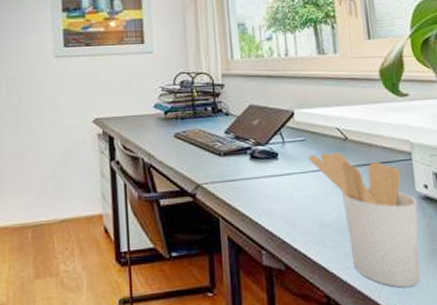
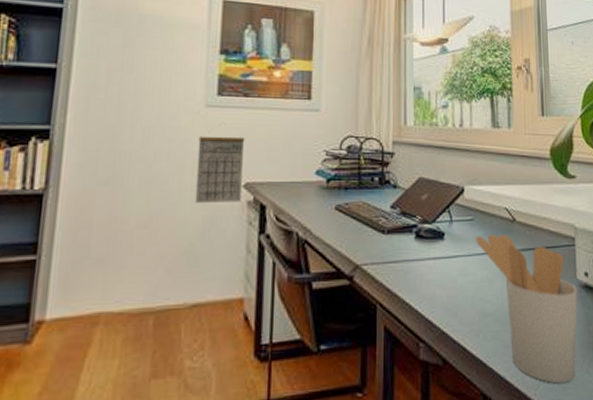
calendar: none [52,77,92,138] -> present [195,131,245,204]

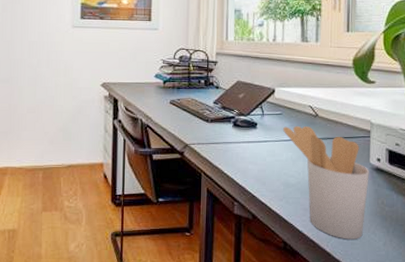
calendar: present [195,131,245,204] -> none [67,45,102,97]

